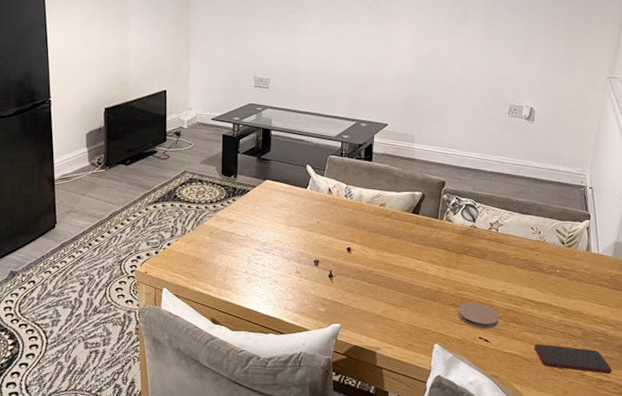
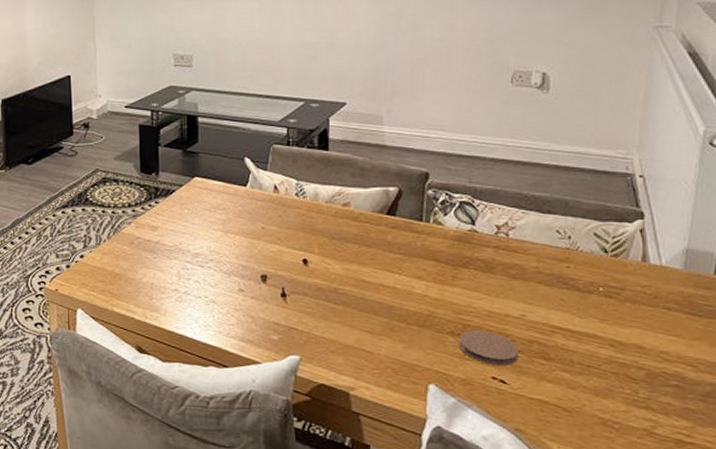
smartphone: present [534,343,612,374] -> none [573,387,697,433]

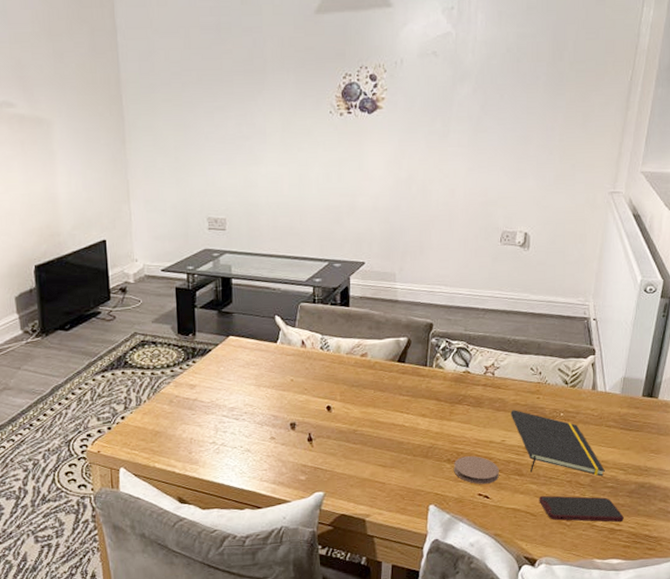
notepad: none [531,279,665,371] -> present [510,410,605,477]
smartphone: none [573,387,697,433] -> present [539,495,624,523]

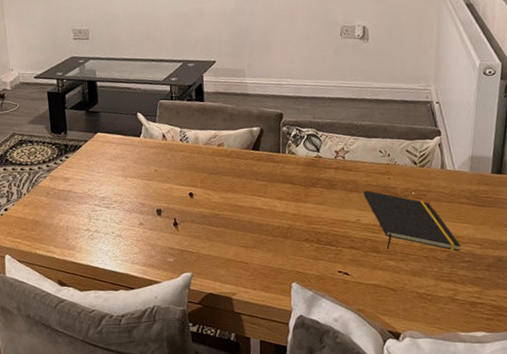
coaster: present [454,456,499,484] -> none [312,235,357,262]
smartphone: present [539,495,624,523] -> none [398,271,484,296]

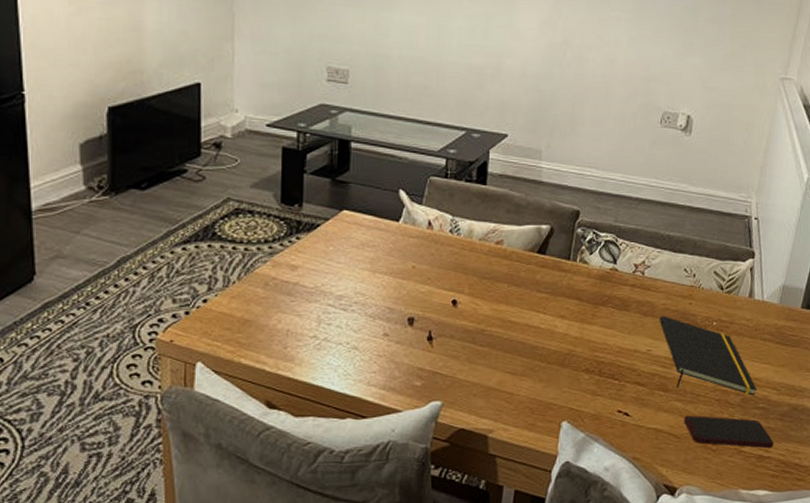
smartphone: none [398,271,484,296] -> present [683,415,774,449]

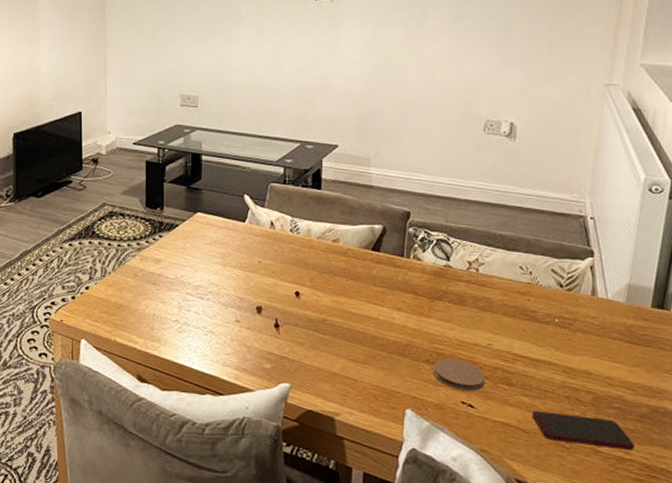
coaster: none [592,366,642,399] -> present [434,358,485,391]
notepad: present [659,316,757,396] -> none [497,311,610,395]

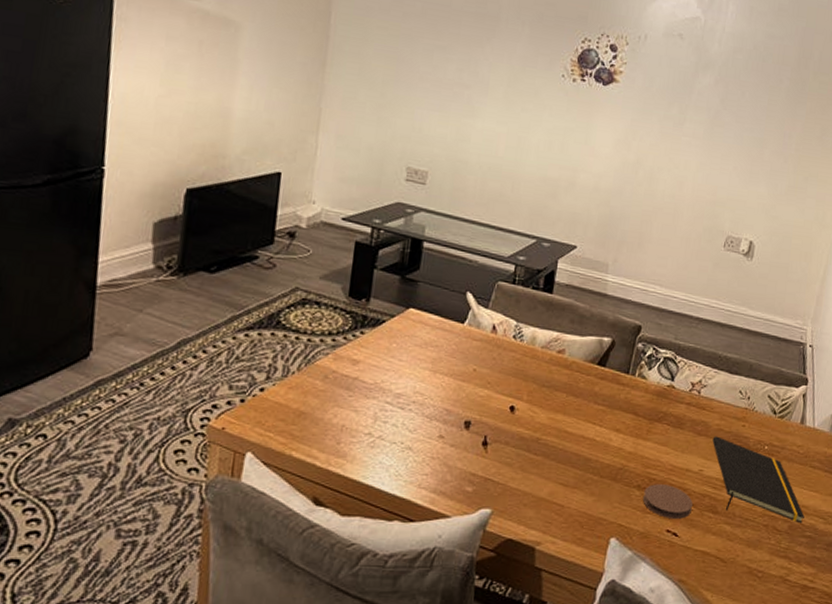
notepad: none [497,311,610,395] -> present [712,436,804,524]
smartphone: present [532,410,635,451] -> none [731,539,819,579]

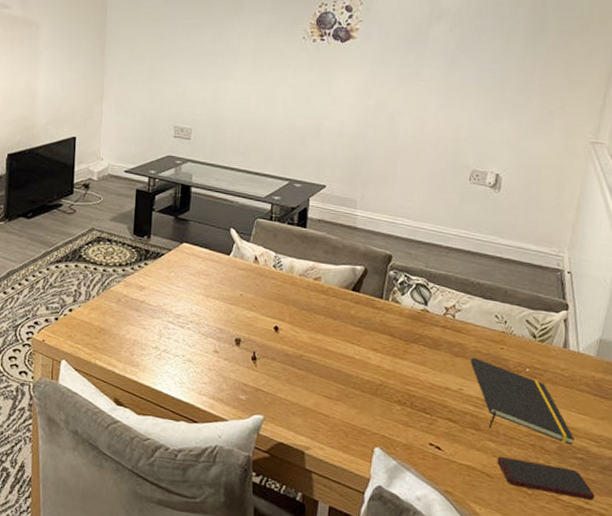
coaster: present [643,484,693,519] -> none [404,400,454,434]
smartphone: none [731,539,819,579] -> present [497,456,595,501]

